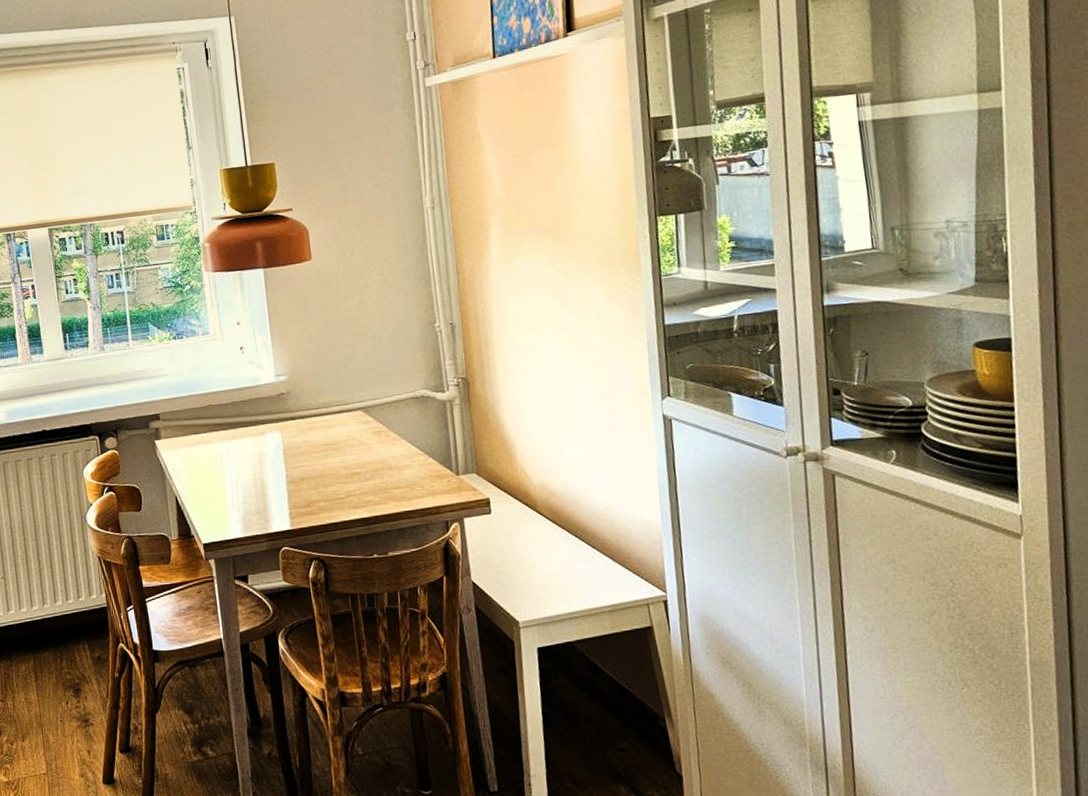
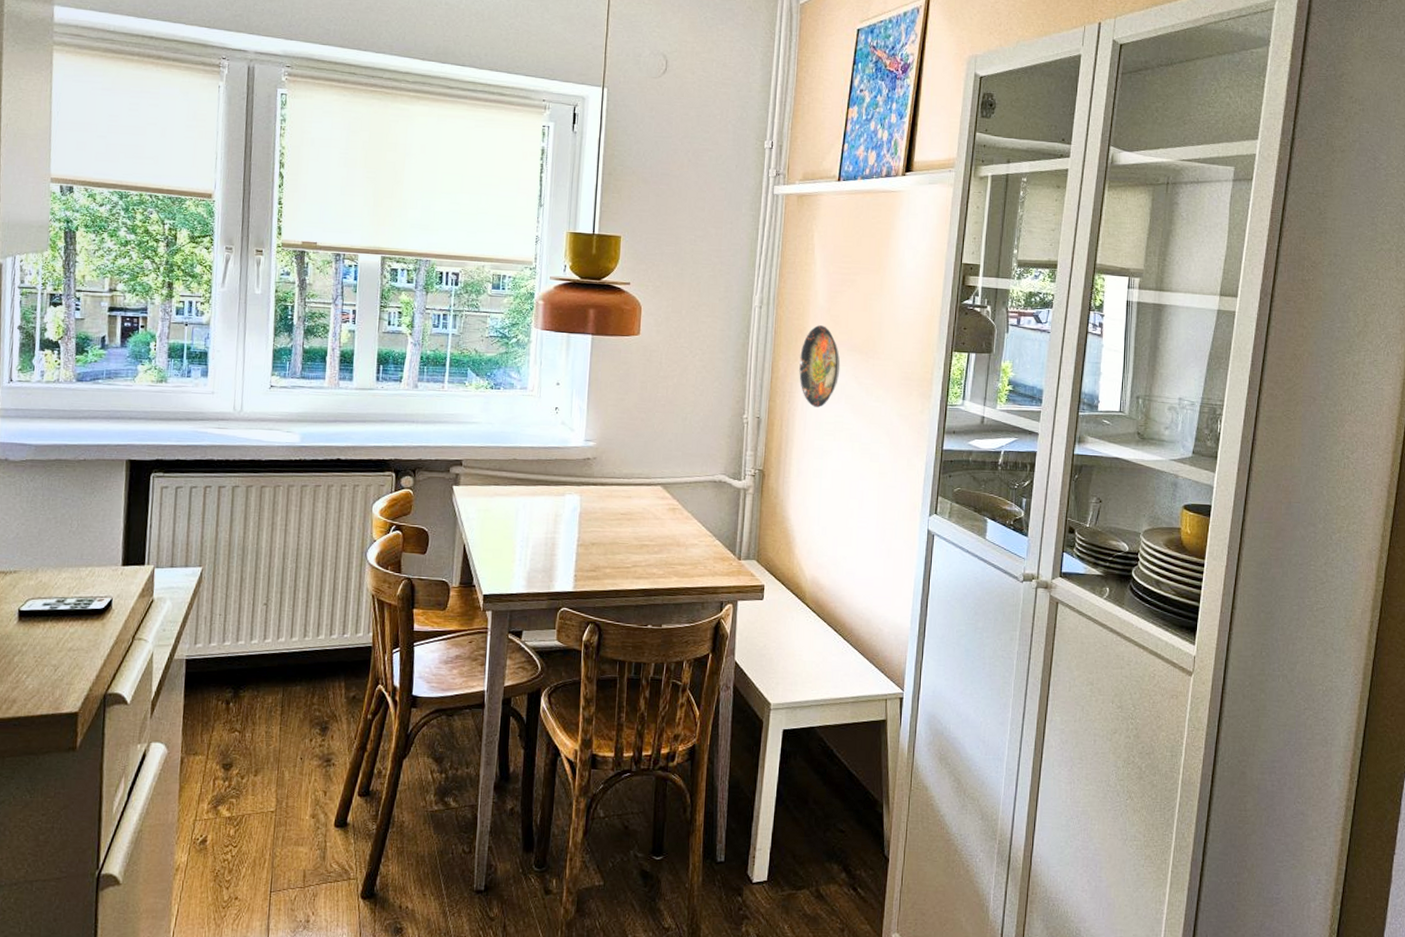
decorative plate: none [484,214,532,303] -> present [799,325,841,407]

